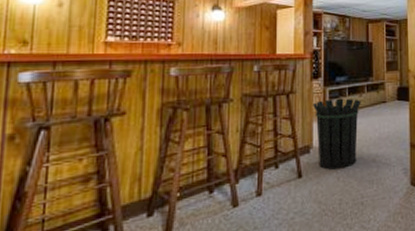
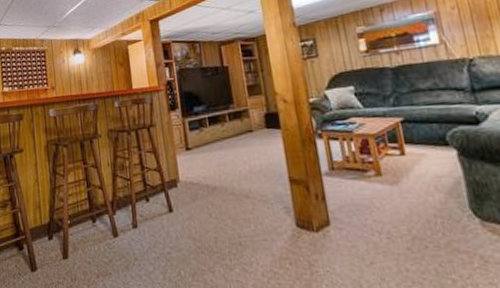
waste bin: present [312,98,362,170] -> none [173,129,228,205]

